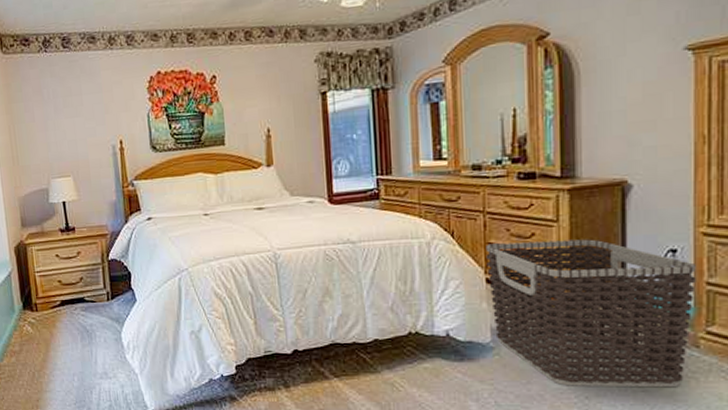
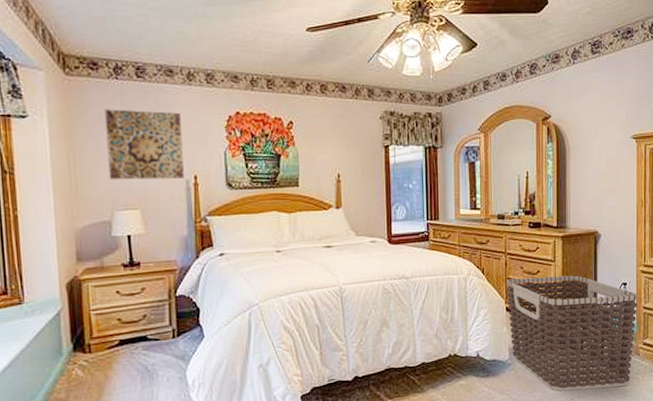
wall art: none [37,78,110,150] -> present [105,109,184,180]

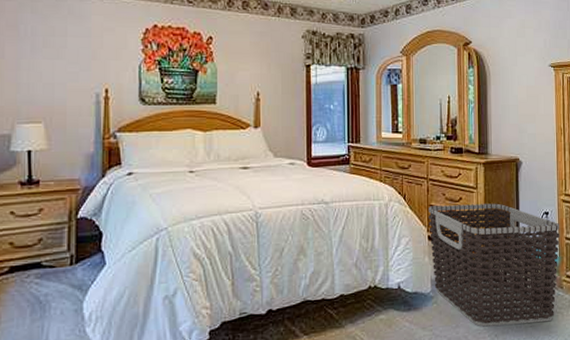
wall art: present [105,109,184,180] -> none [12,16,95,91]

